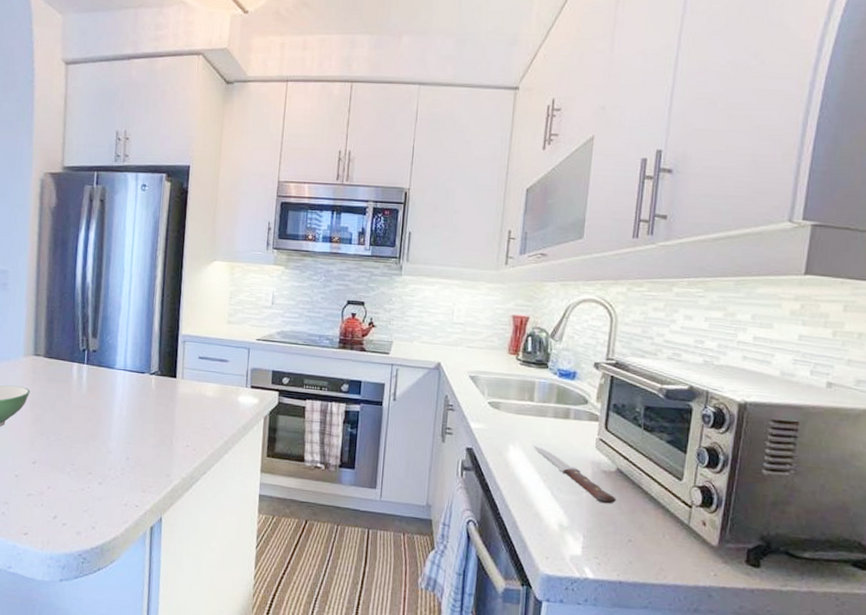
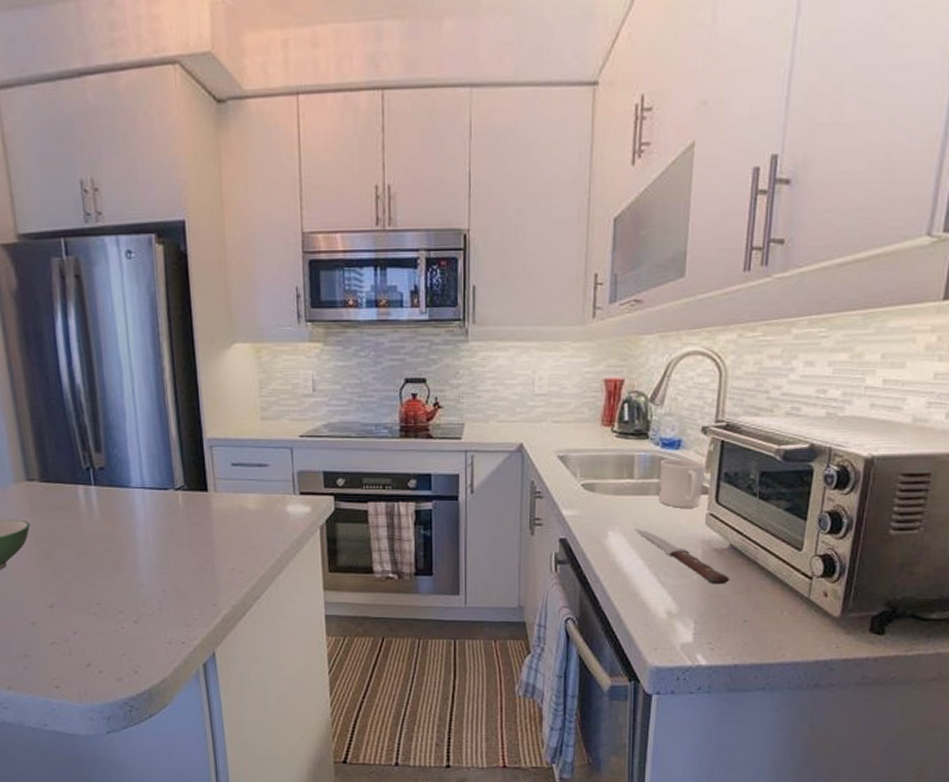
mug: none [554,387,598,432] -> present [658,459,706,508]

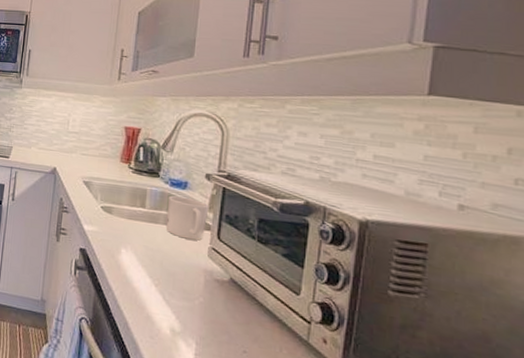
knife: present [634,529,730,585] -> none [144,250,230,314]

